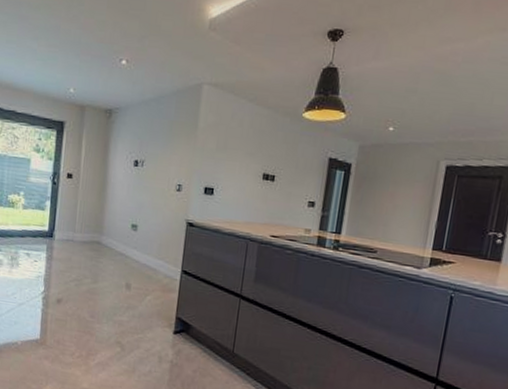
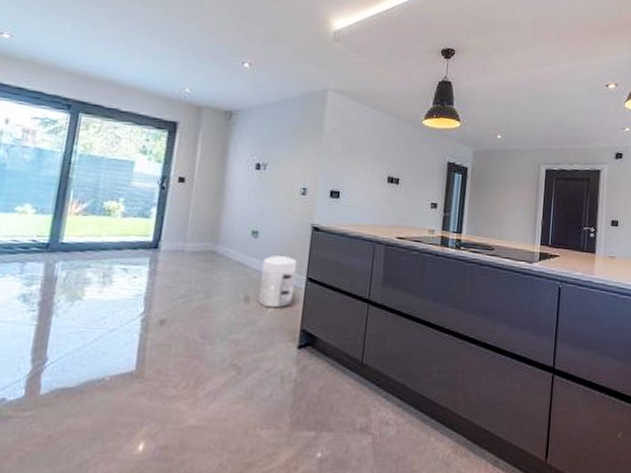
waste bin: none [138,246,172,297] -> present [258,253,296,308]

